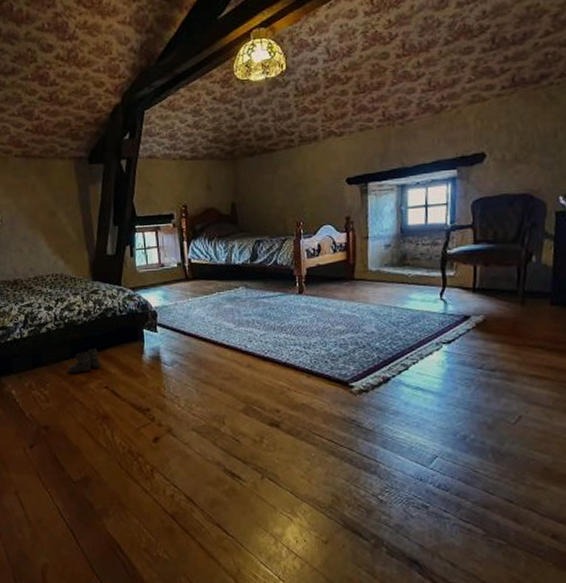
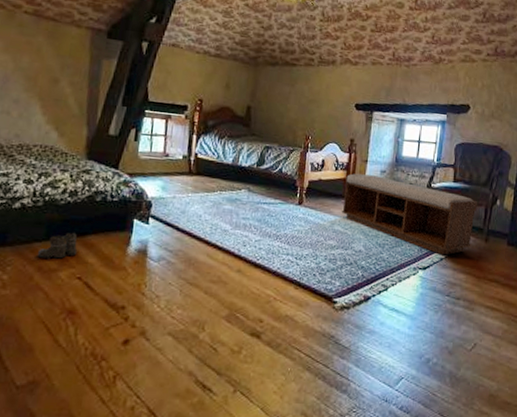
bench: none [346,251,508,326] -> present [342,173,478,255]

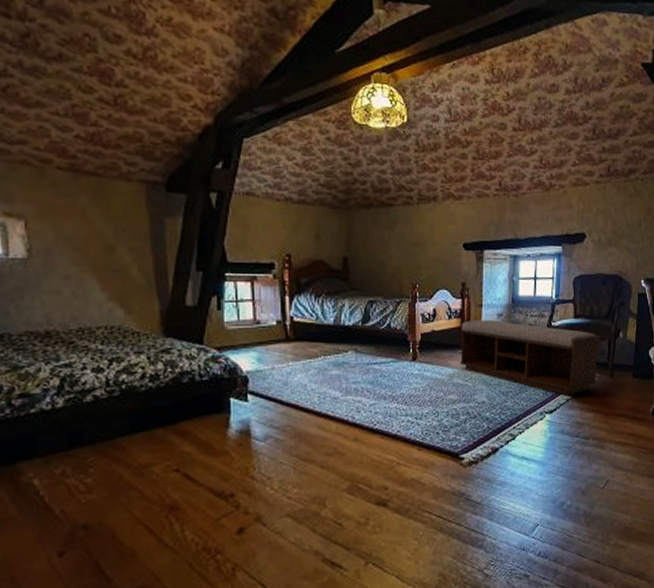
boots: present [37,233,78,260] -> none [122,422,170,455]

